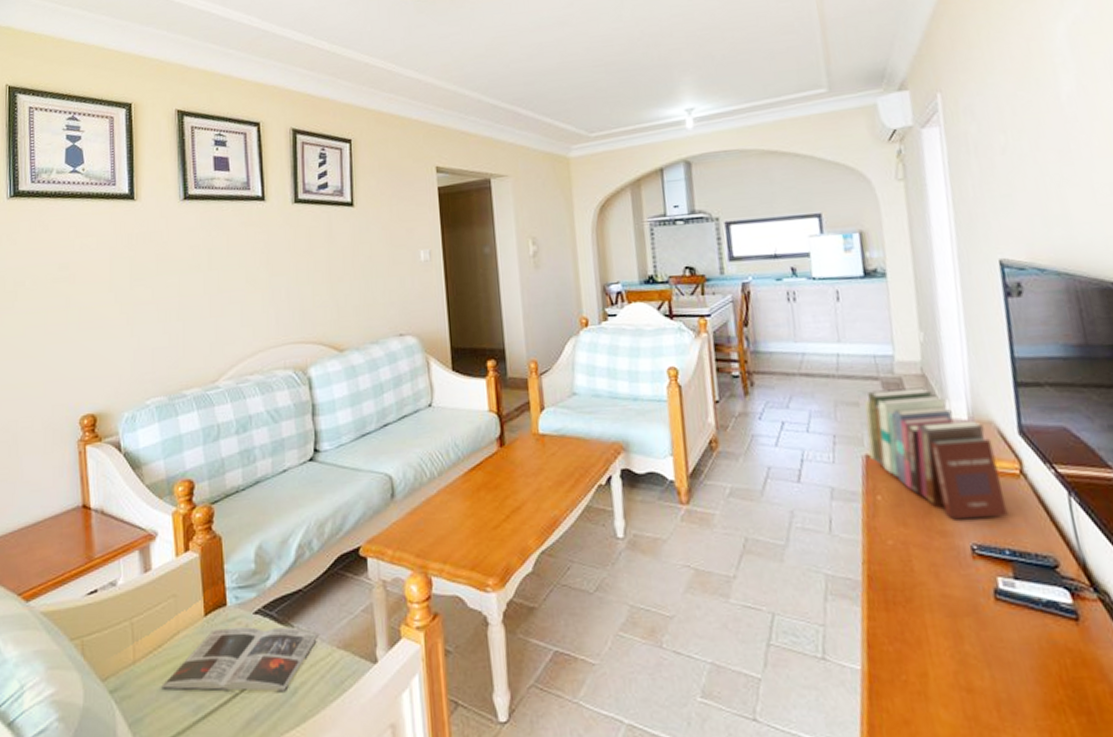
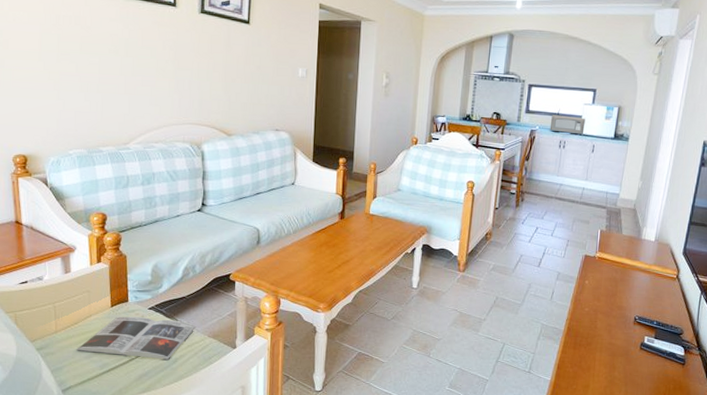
microwave: none [766,255,819,281] -> present [549,115,586,135]
books: present [864,387,1008,520] -> none [588,215,665,302]

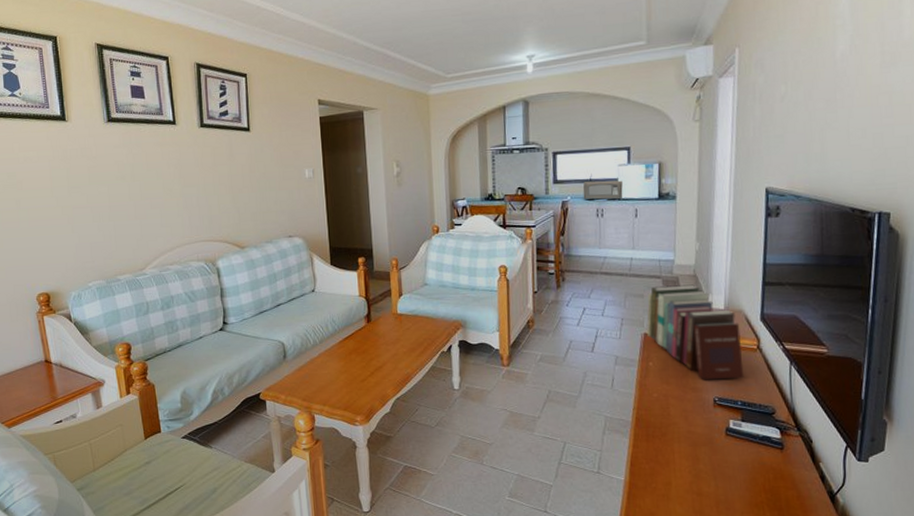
magazine: present [77,316,197,360] -> none [116,447,232,490]
books: none [588,215,665,302] -> present [647,284,744,380]

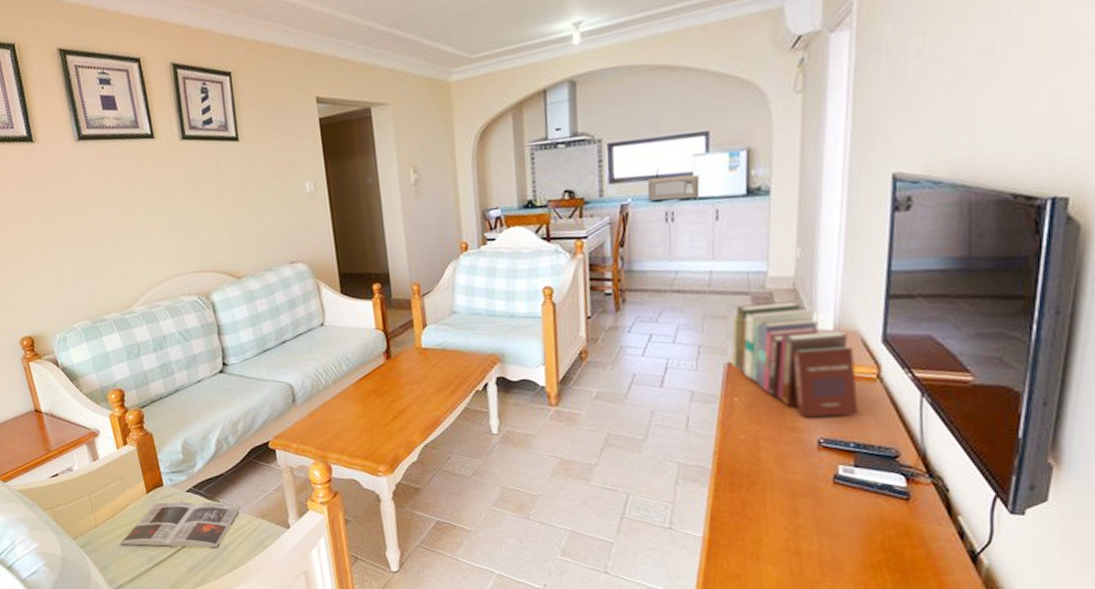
magazine: none [116,447,232,490] -> present [120,501,242,548]

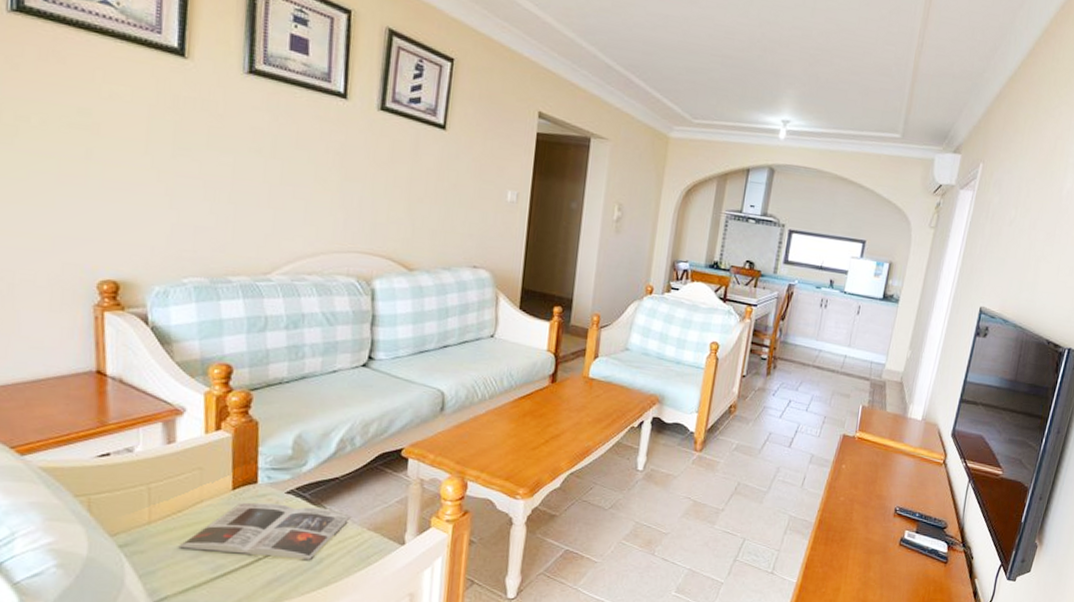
microwave: present [647,174,700,202] -> none [810,267,852,293]
books: present [731,301,859,418] -> none [846,388,932,491]

